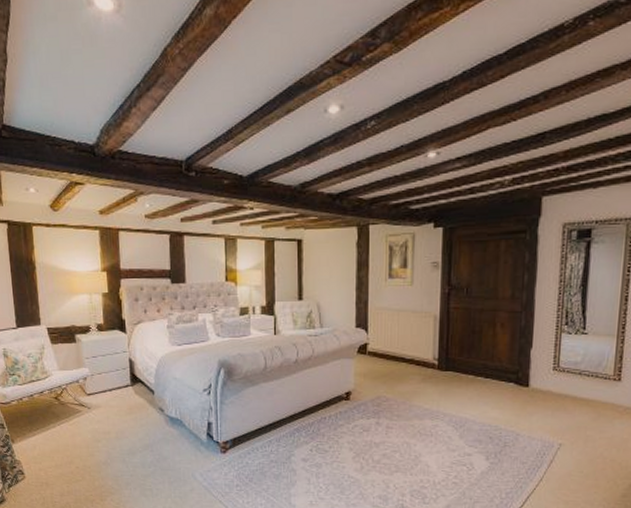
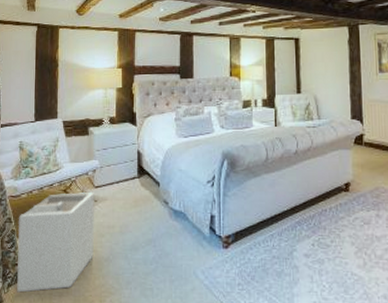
laundry hamper: none [11,400,91,492] -> present [17,192,95,293]

